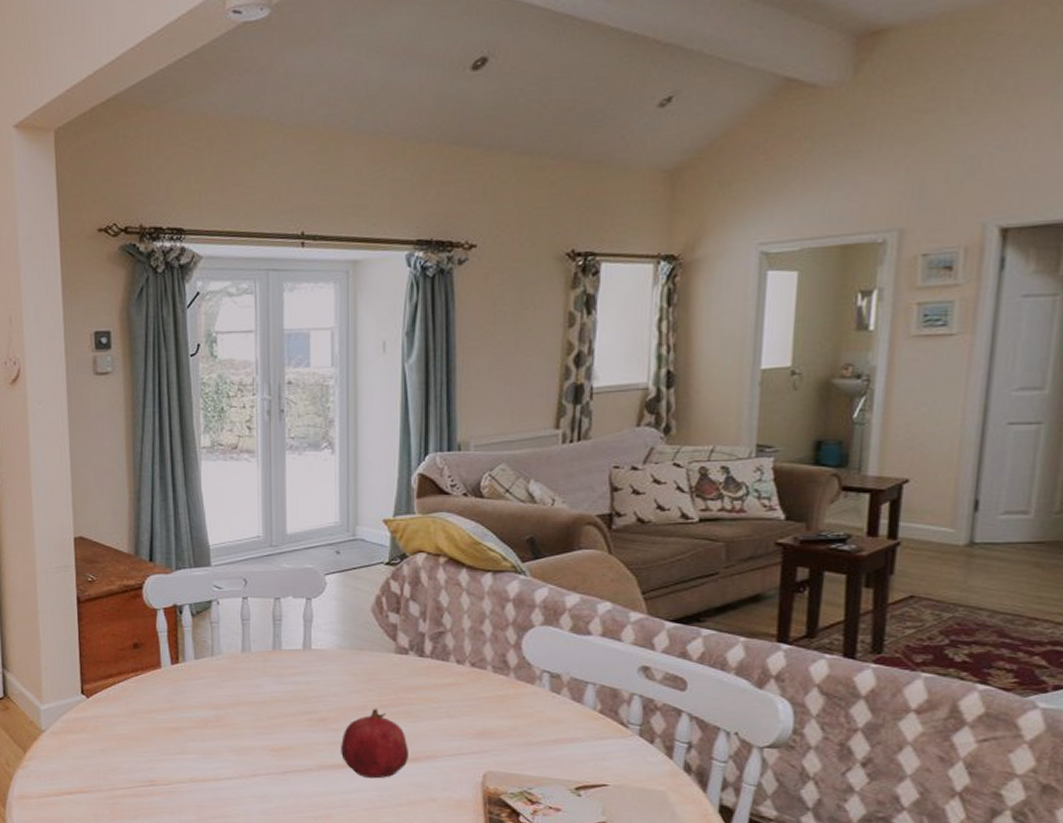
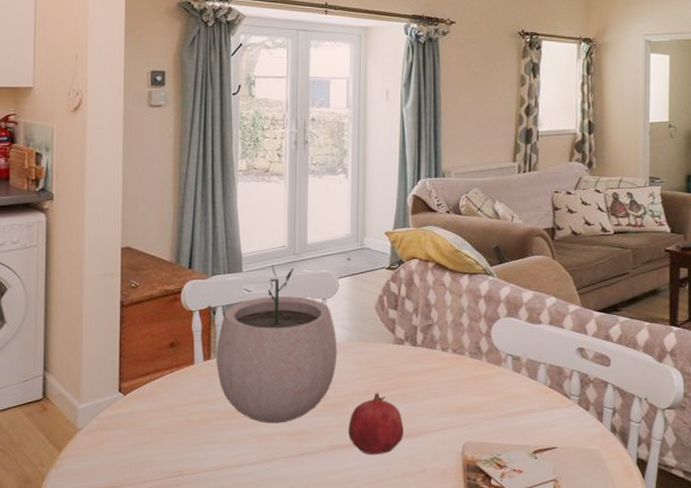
plant pot: none [185,558,326,737] -> present [216,265,338,424]

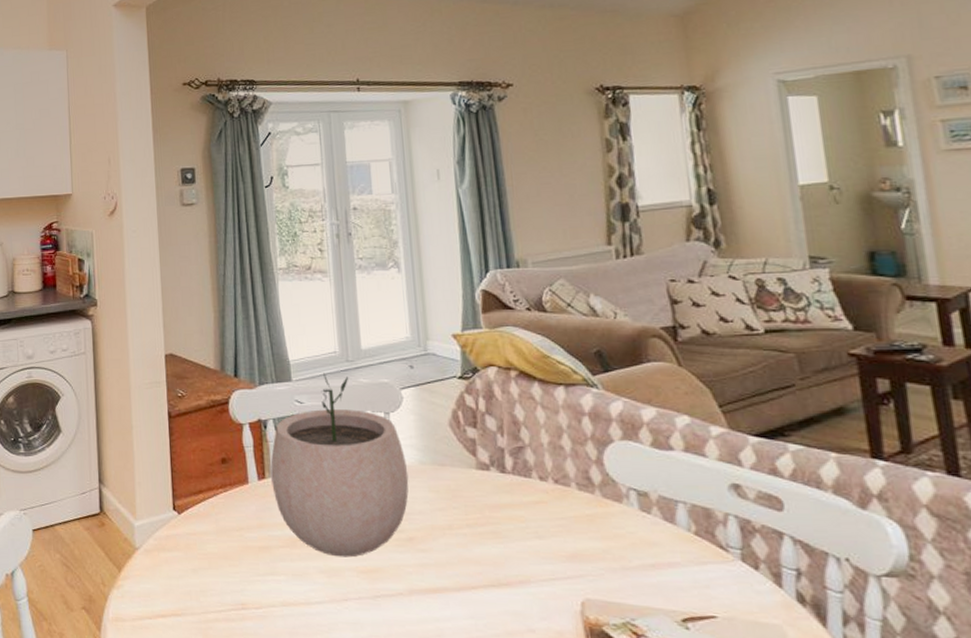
fruit: present [348,392,404,455] -> none [430,527,501,606]

